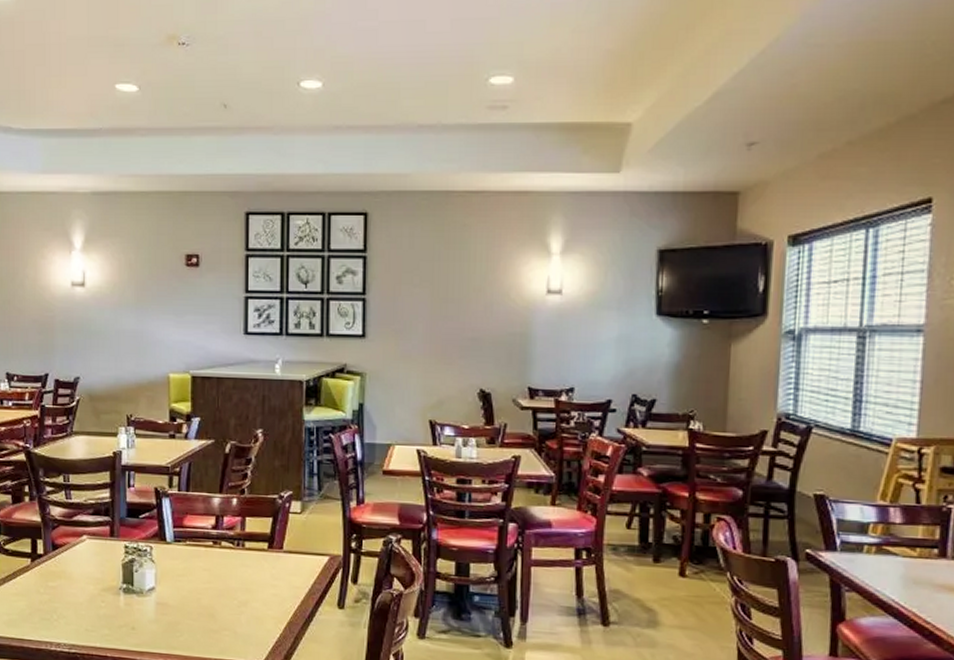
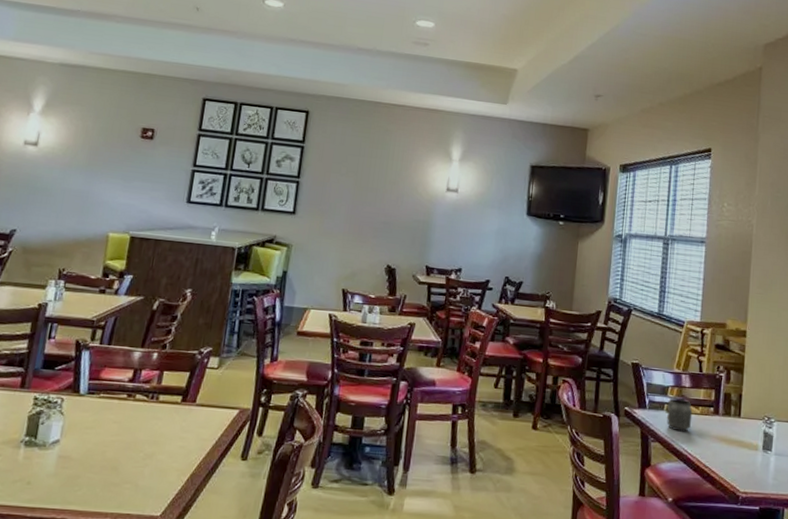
mug: none [865,536,907,580] -> present [665,397,693,432]

